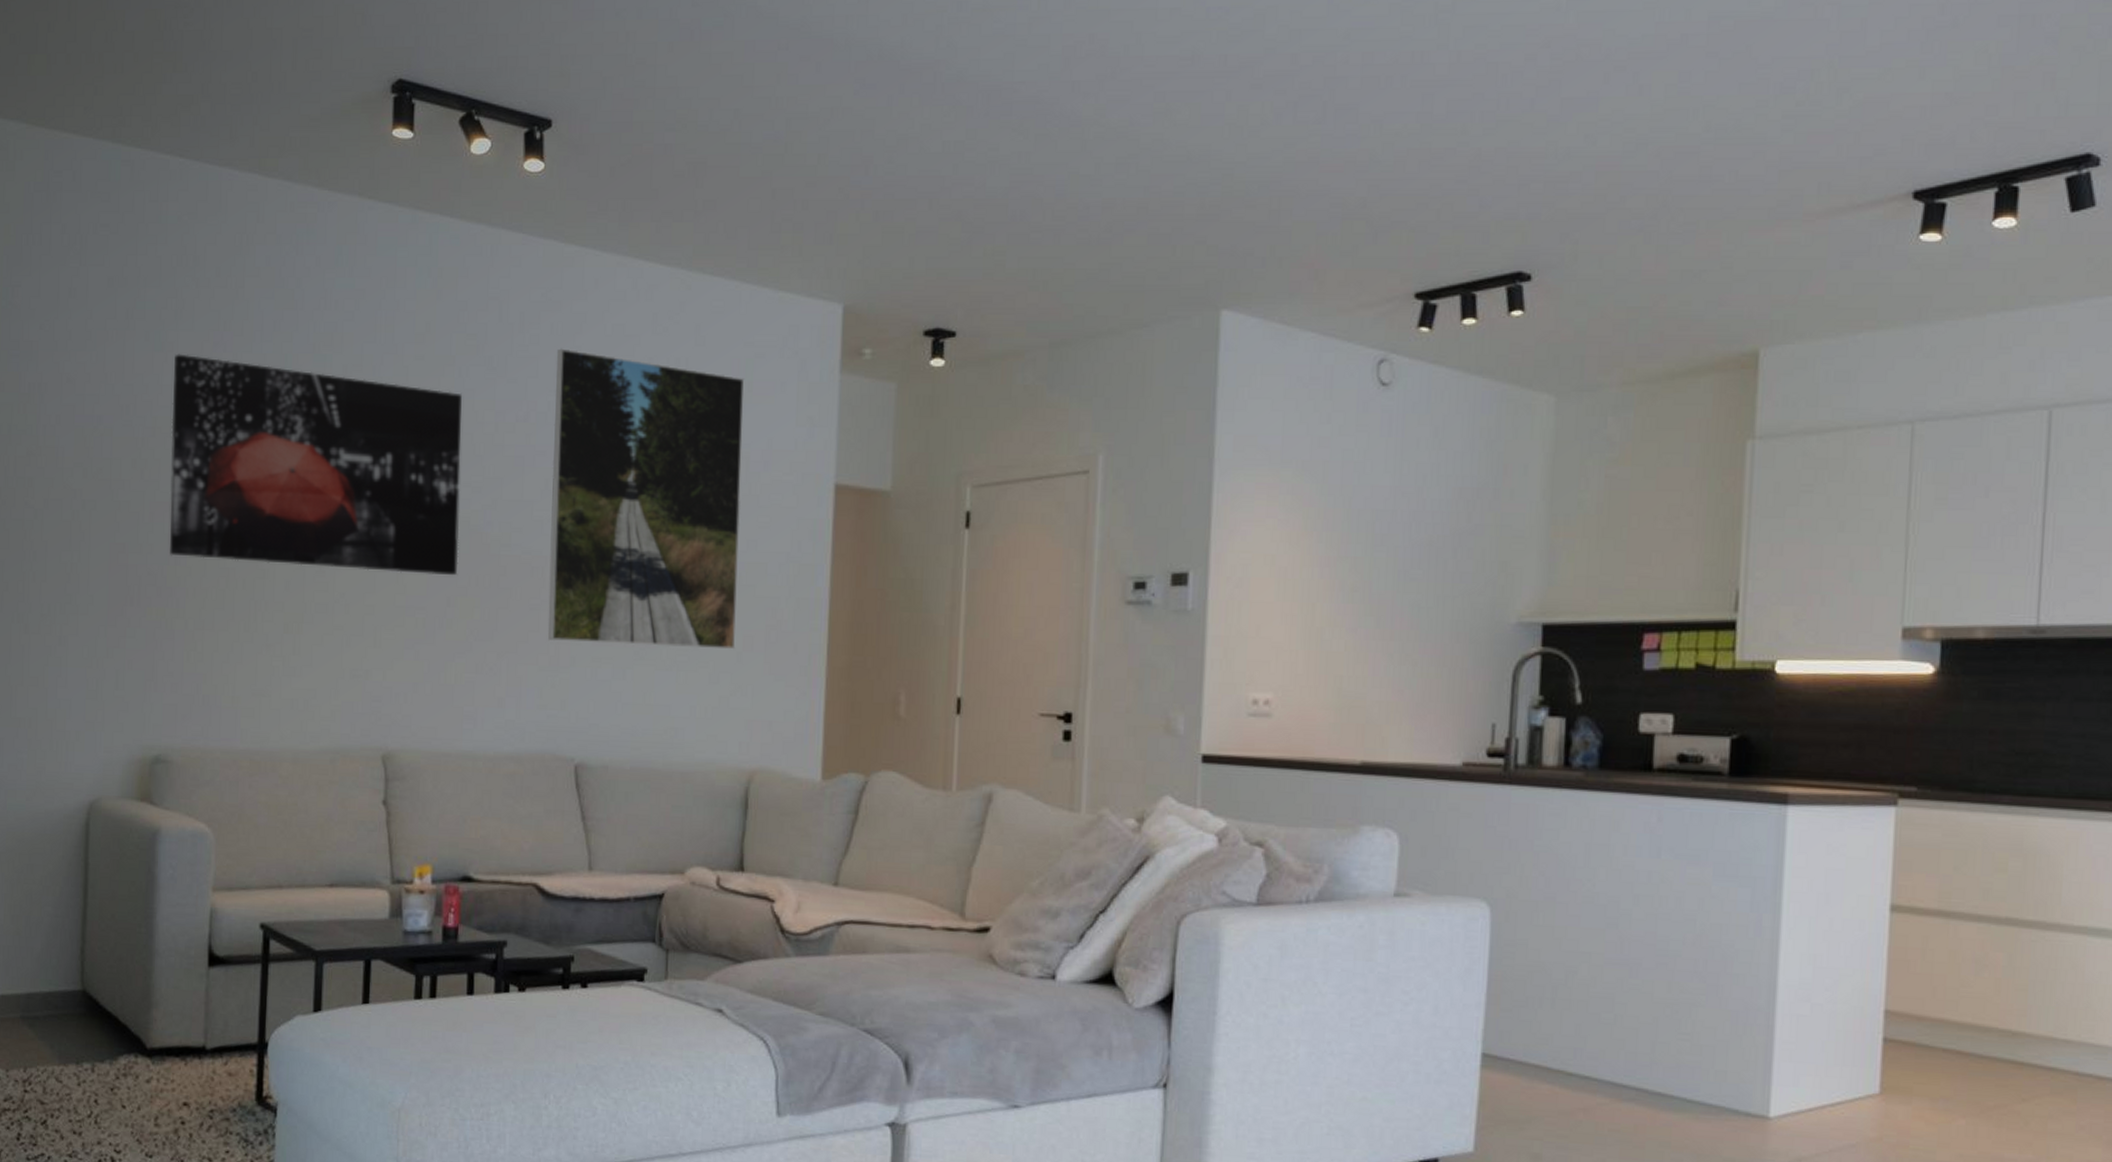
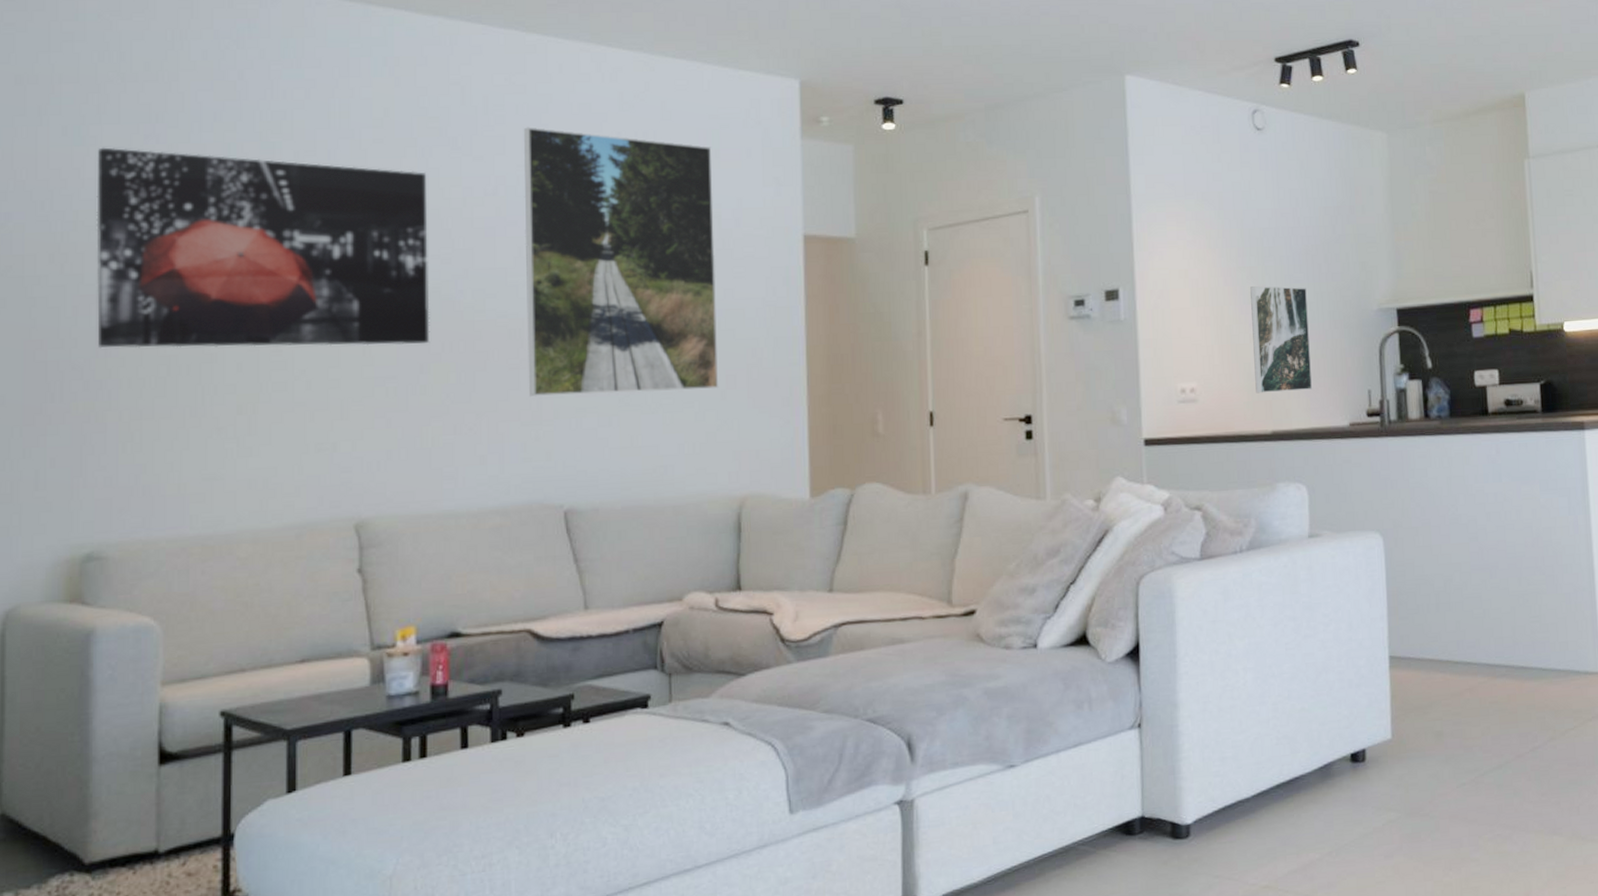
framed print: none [1346,582,1425,716] -> present [1250,286,1313,394]

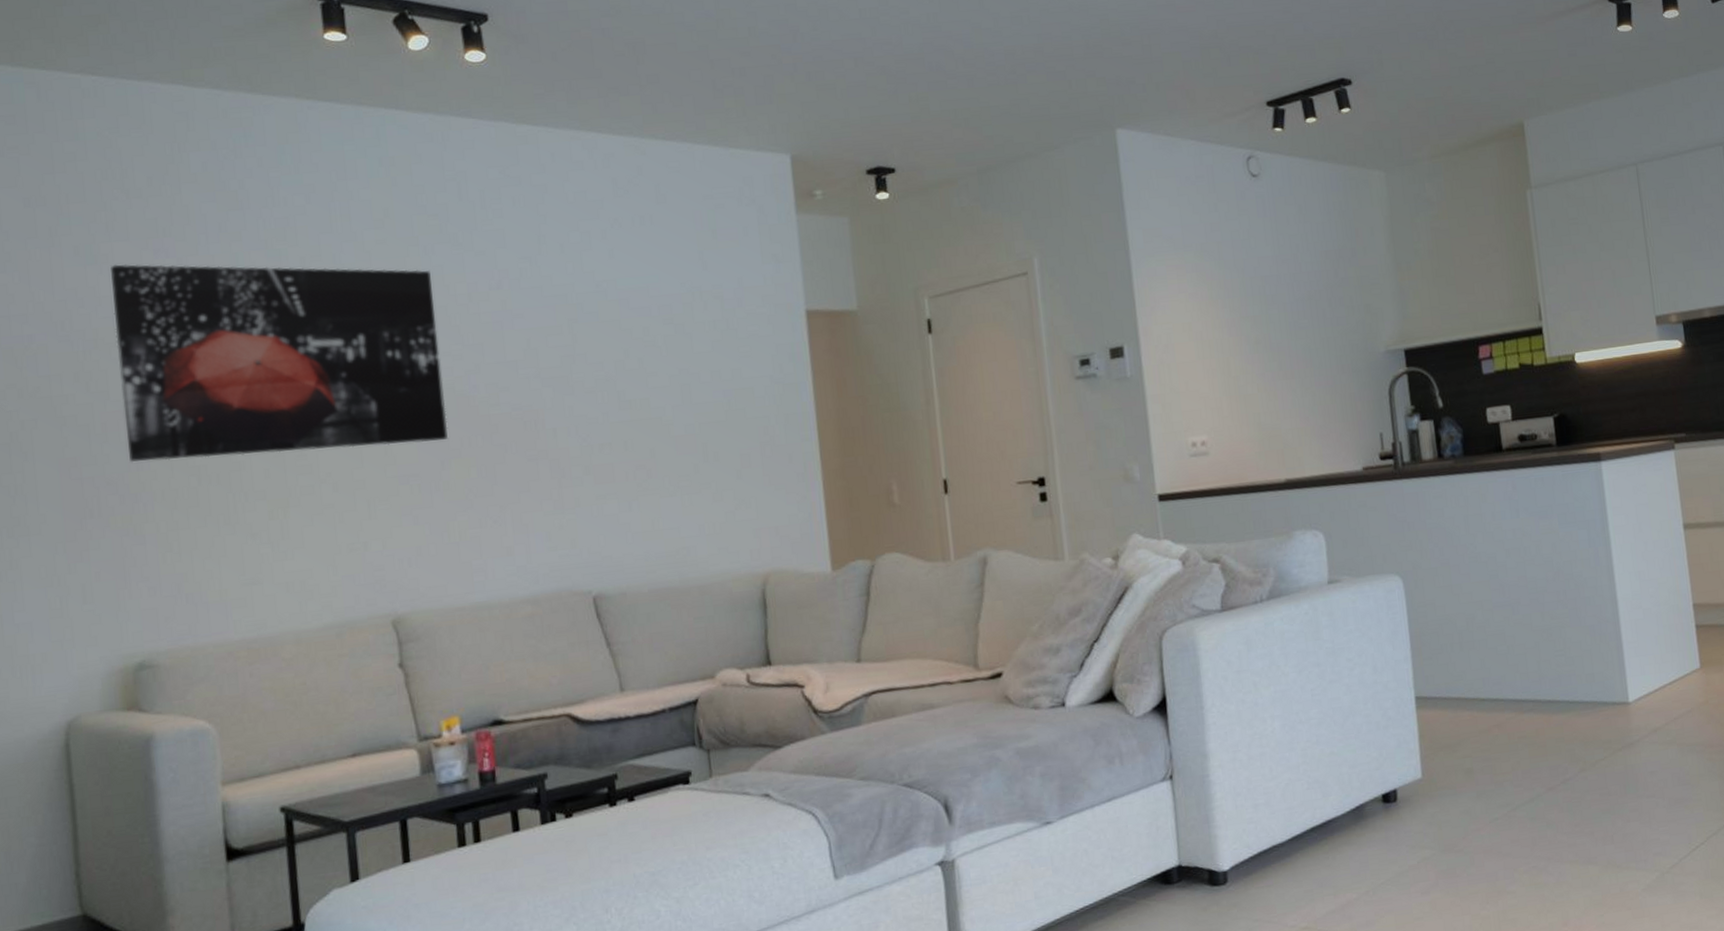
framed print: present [524,127,719,397] -> none [522,218,734,487]
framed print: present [1250,286,1313,394] -> none [1255,333,1324,443]

